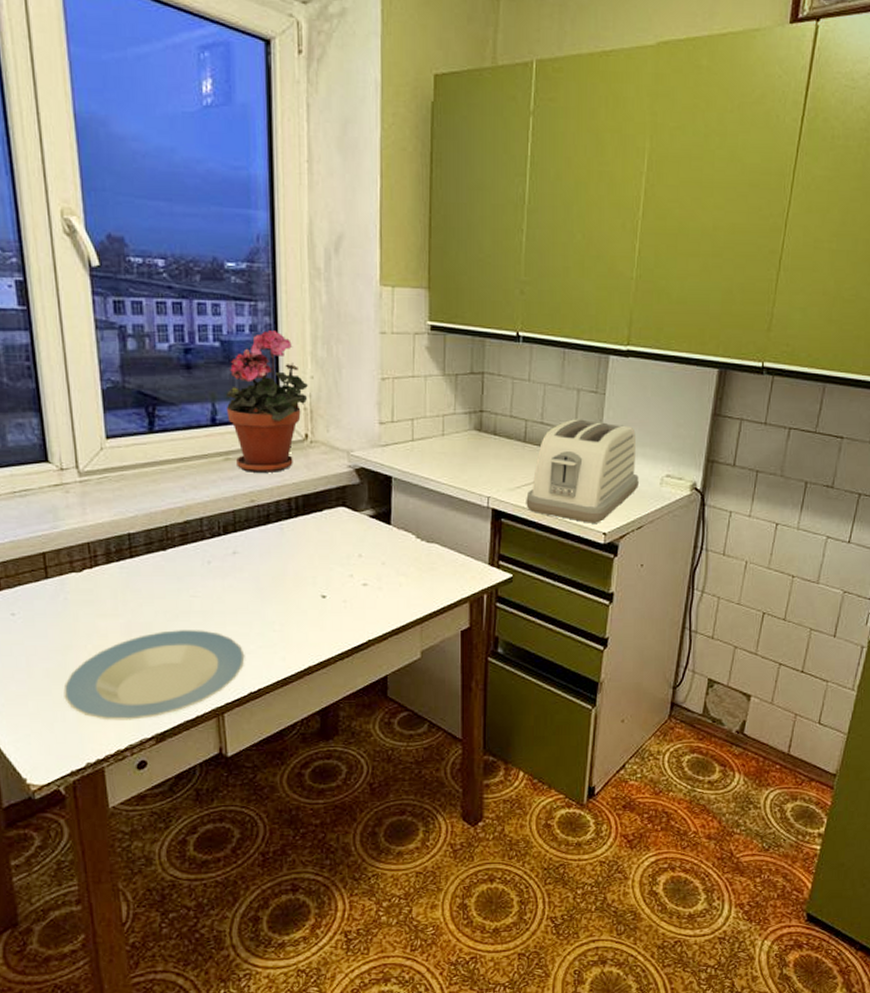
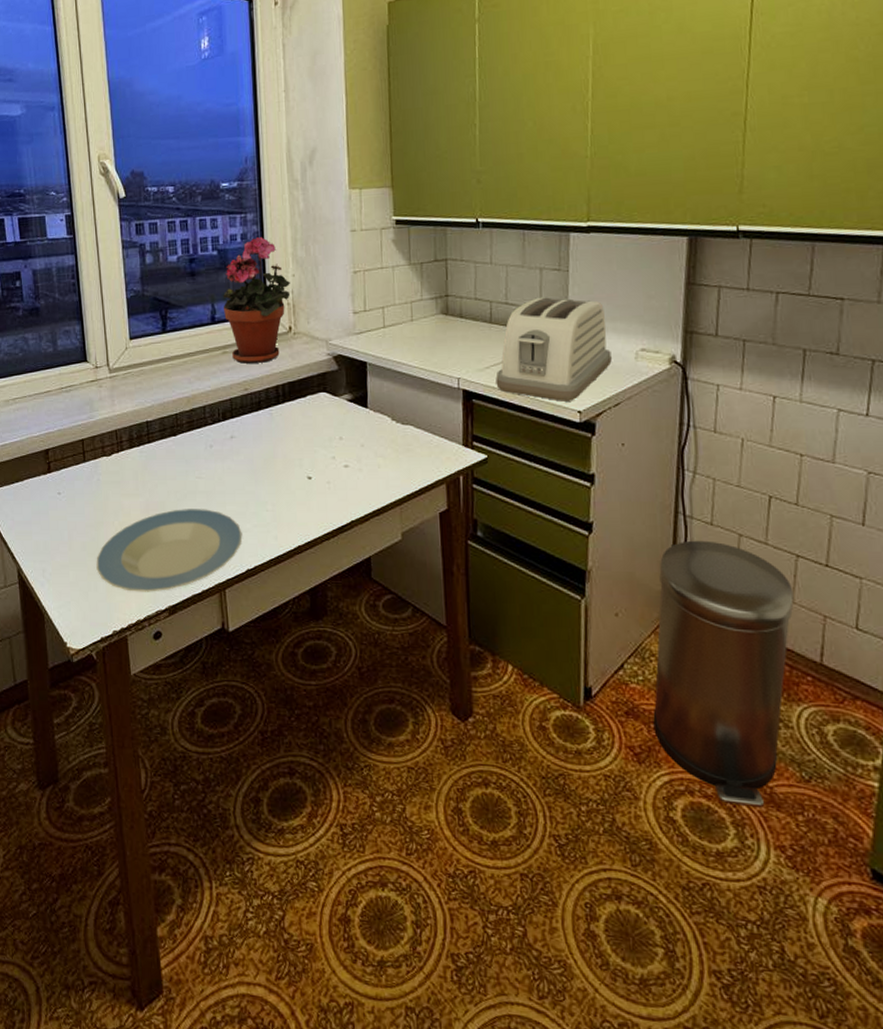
pedal bin: none [646,652,773,876] -> present [653,540,794,808]

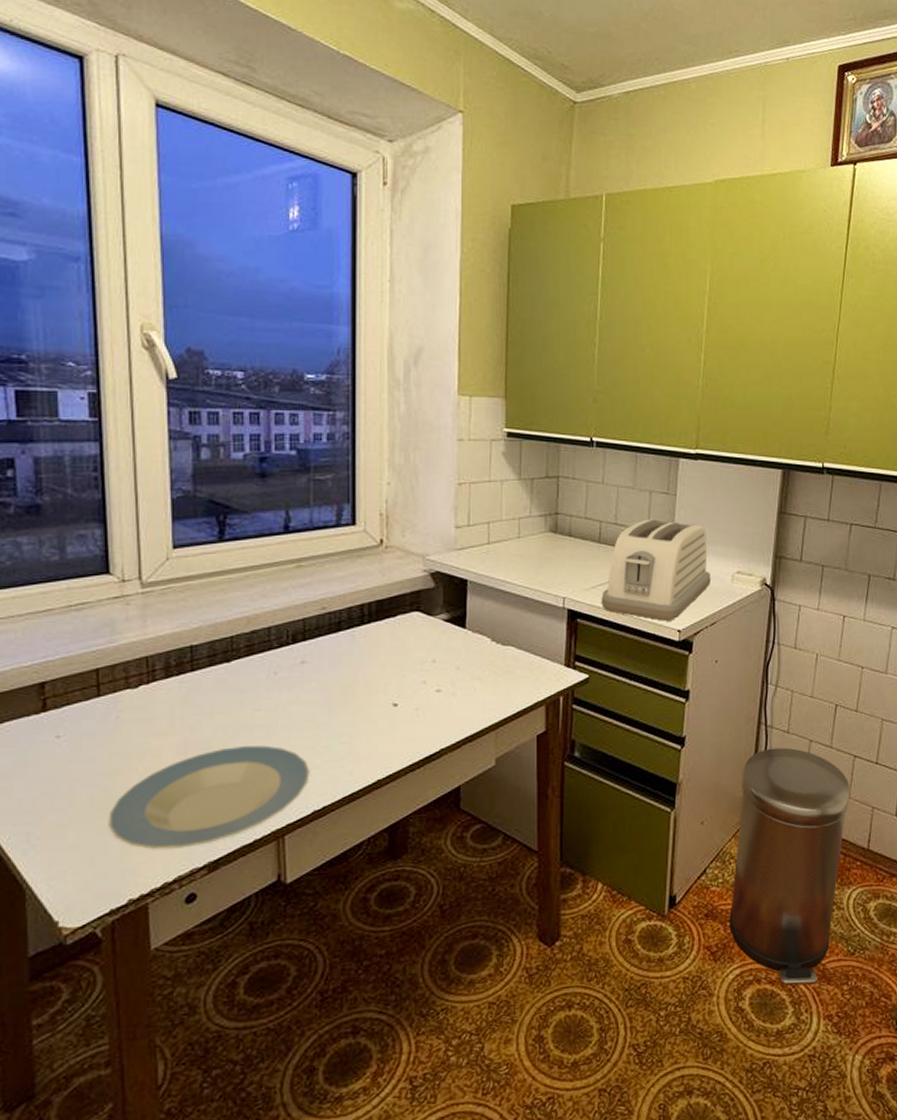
potted plant: present [223,237,290,364] -> none [300,439,384,579]

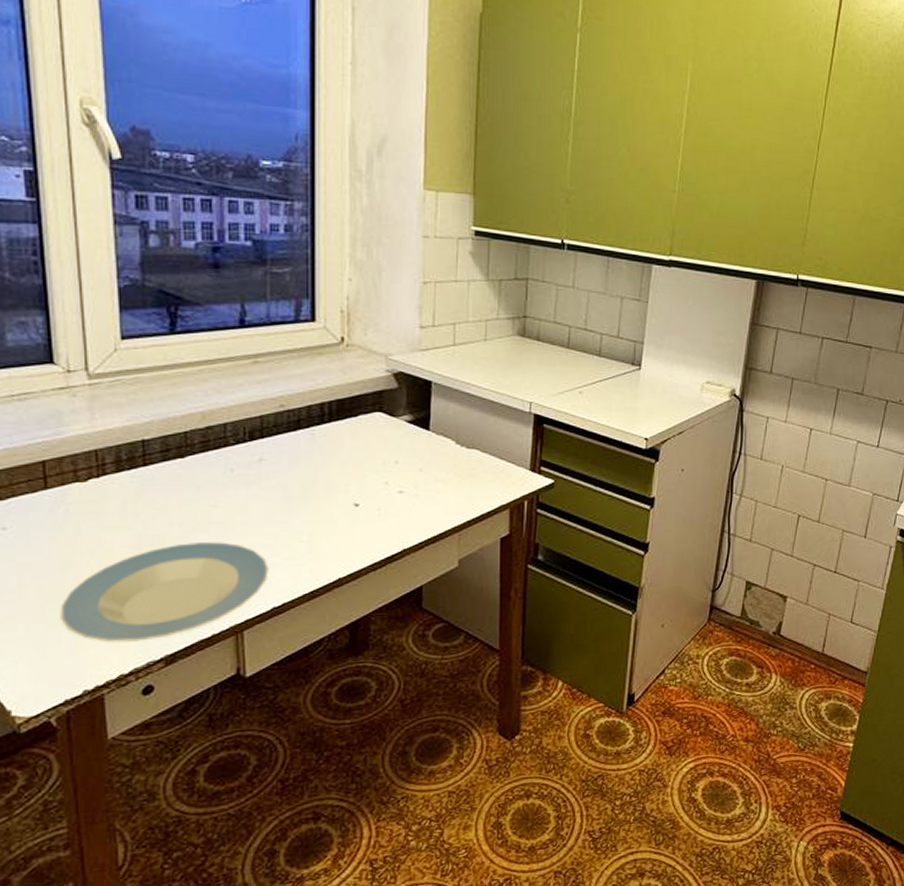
toaster: present [601,519,711,621] -> none [568,326,680,429]
pedal bin: present [729,747,850,986] -> none [685,555,808,779]

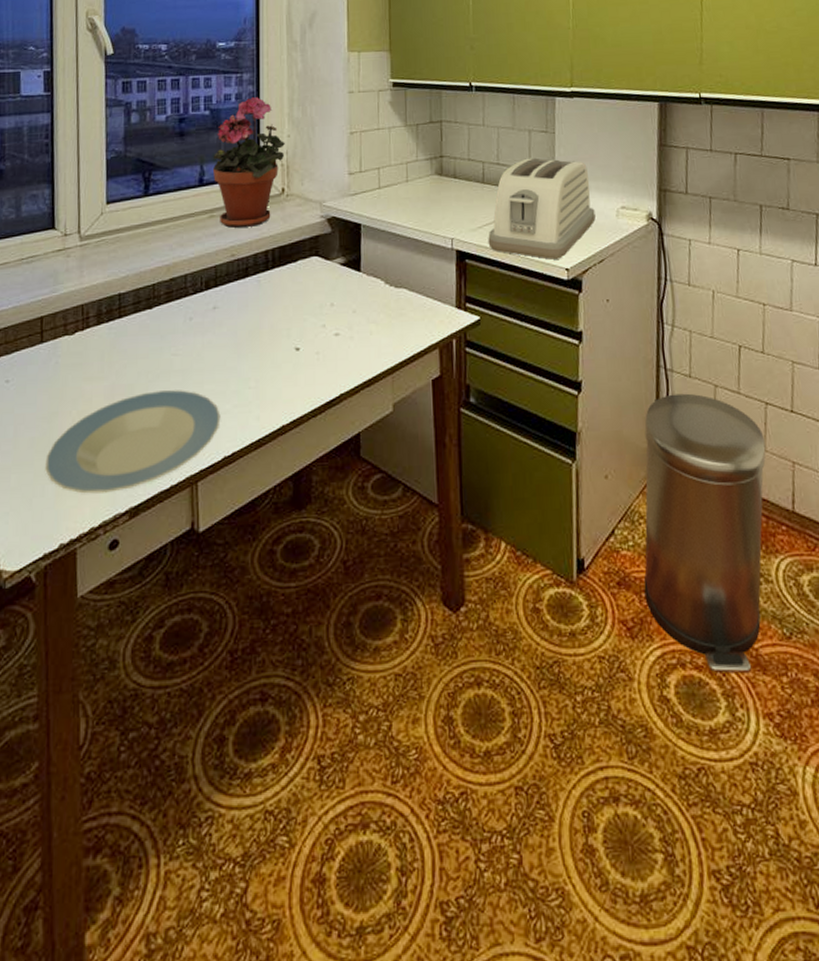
potted plant: none [256,231,345,376] -> present [212,97,285,228]
toaster: none [568,326,680,429] -> present [488,157,596,260]
pedal bin: none [685,555,808,779] -> present [644,393,766,674]

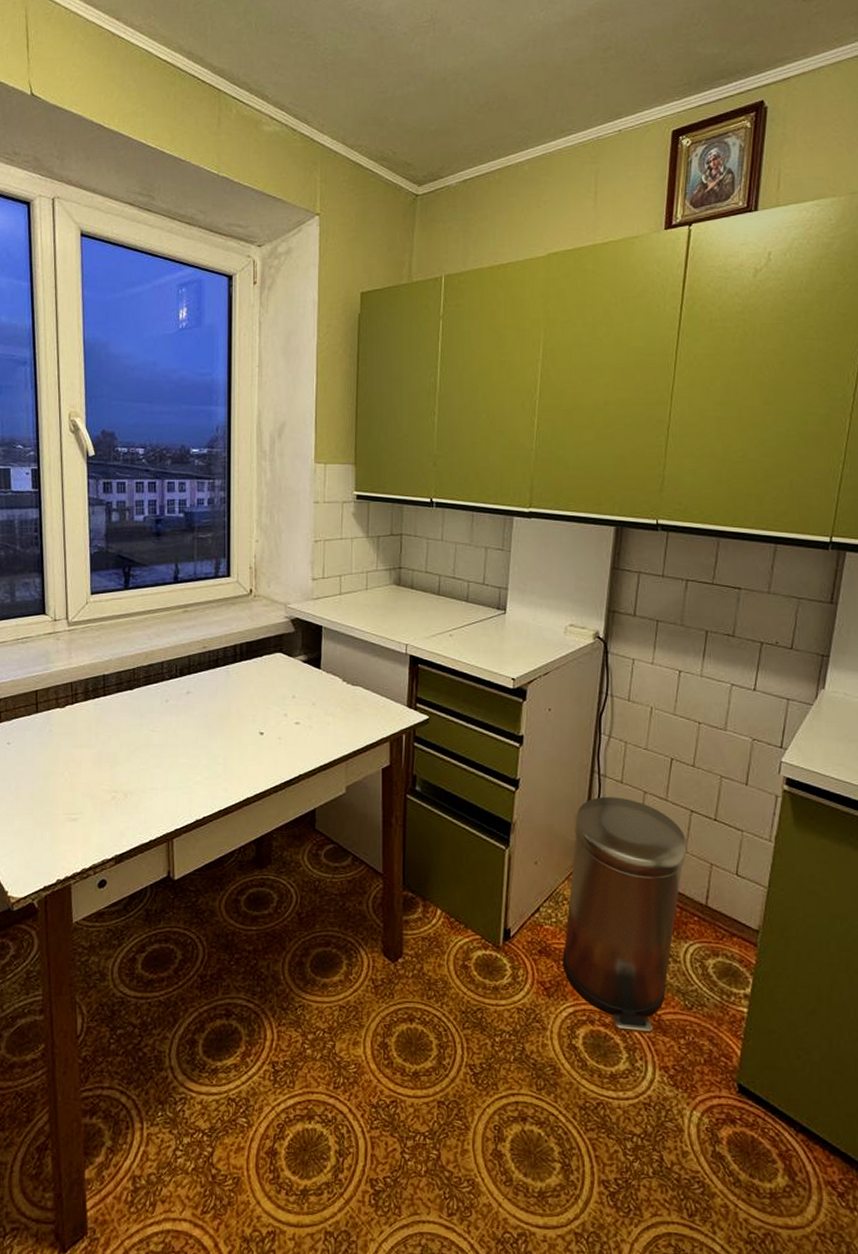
plate: present [45,390,221,494] -> none [43,761,193,842]
potted plant: present [212,97,285,228] -> none [186,503,253,623]
toaster: present [488,157,596,260] -> none [440,574,544,669]

